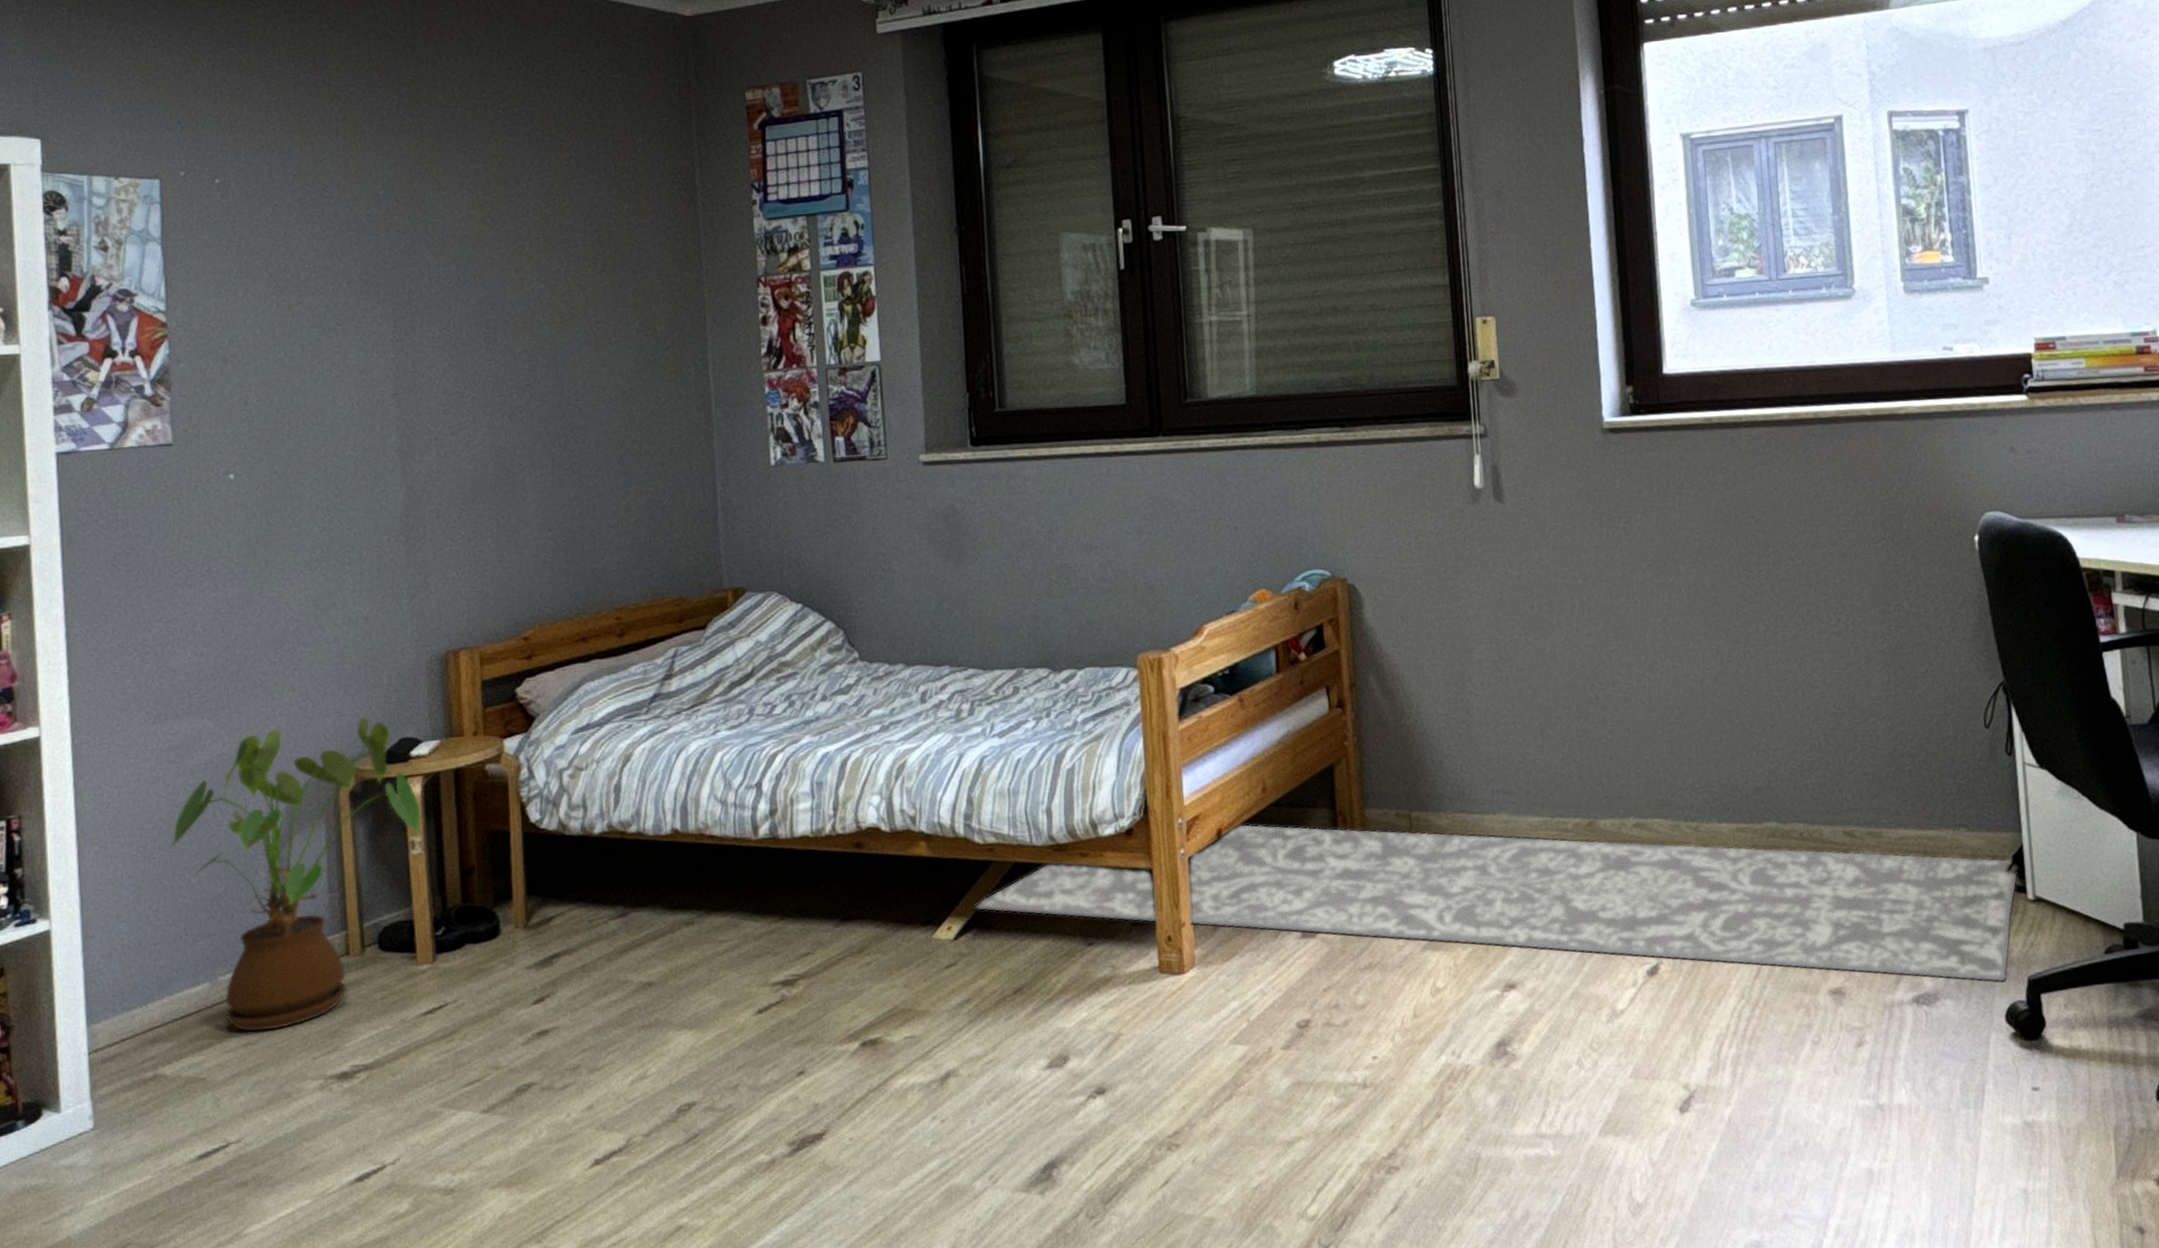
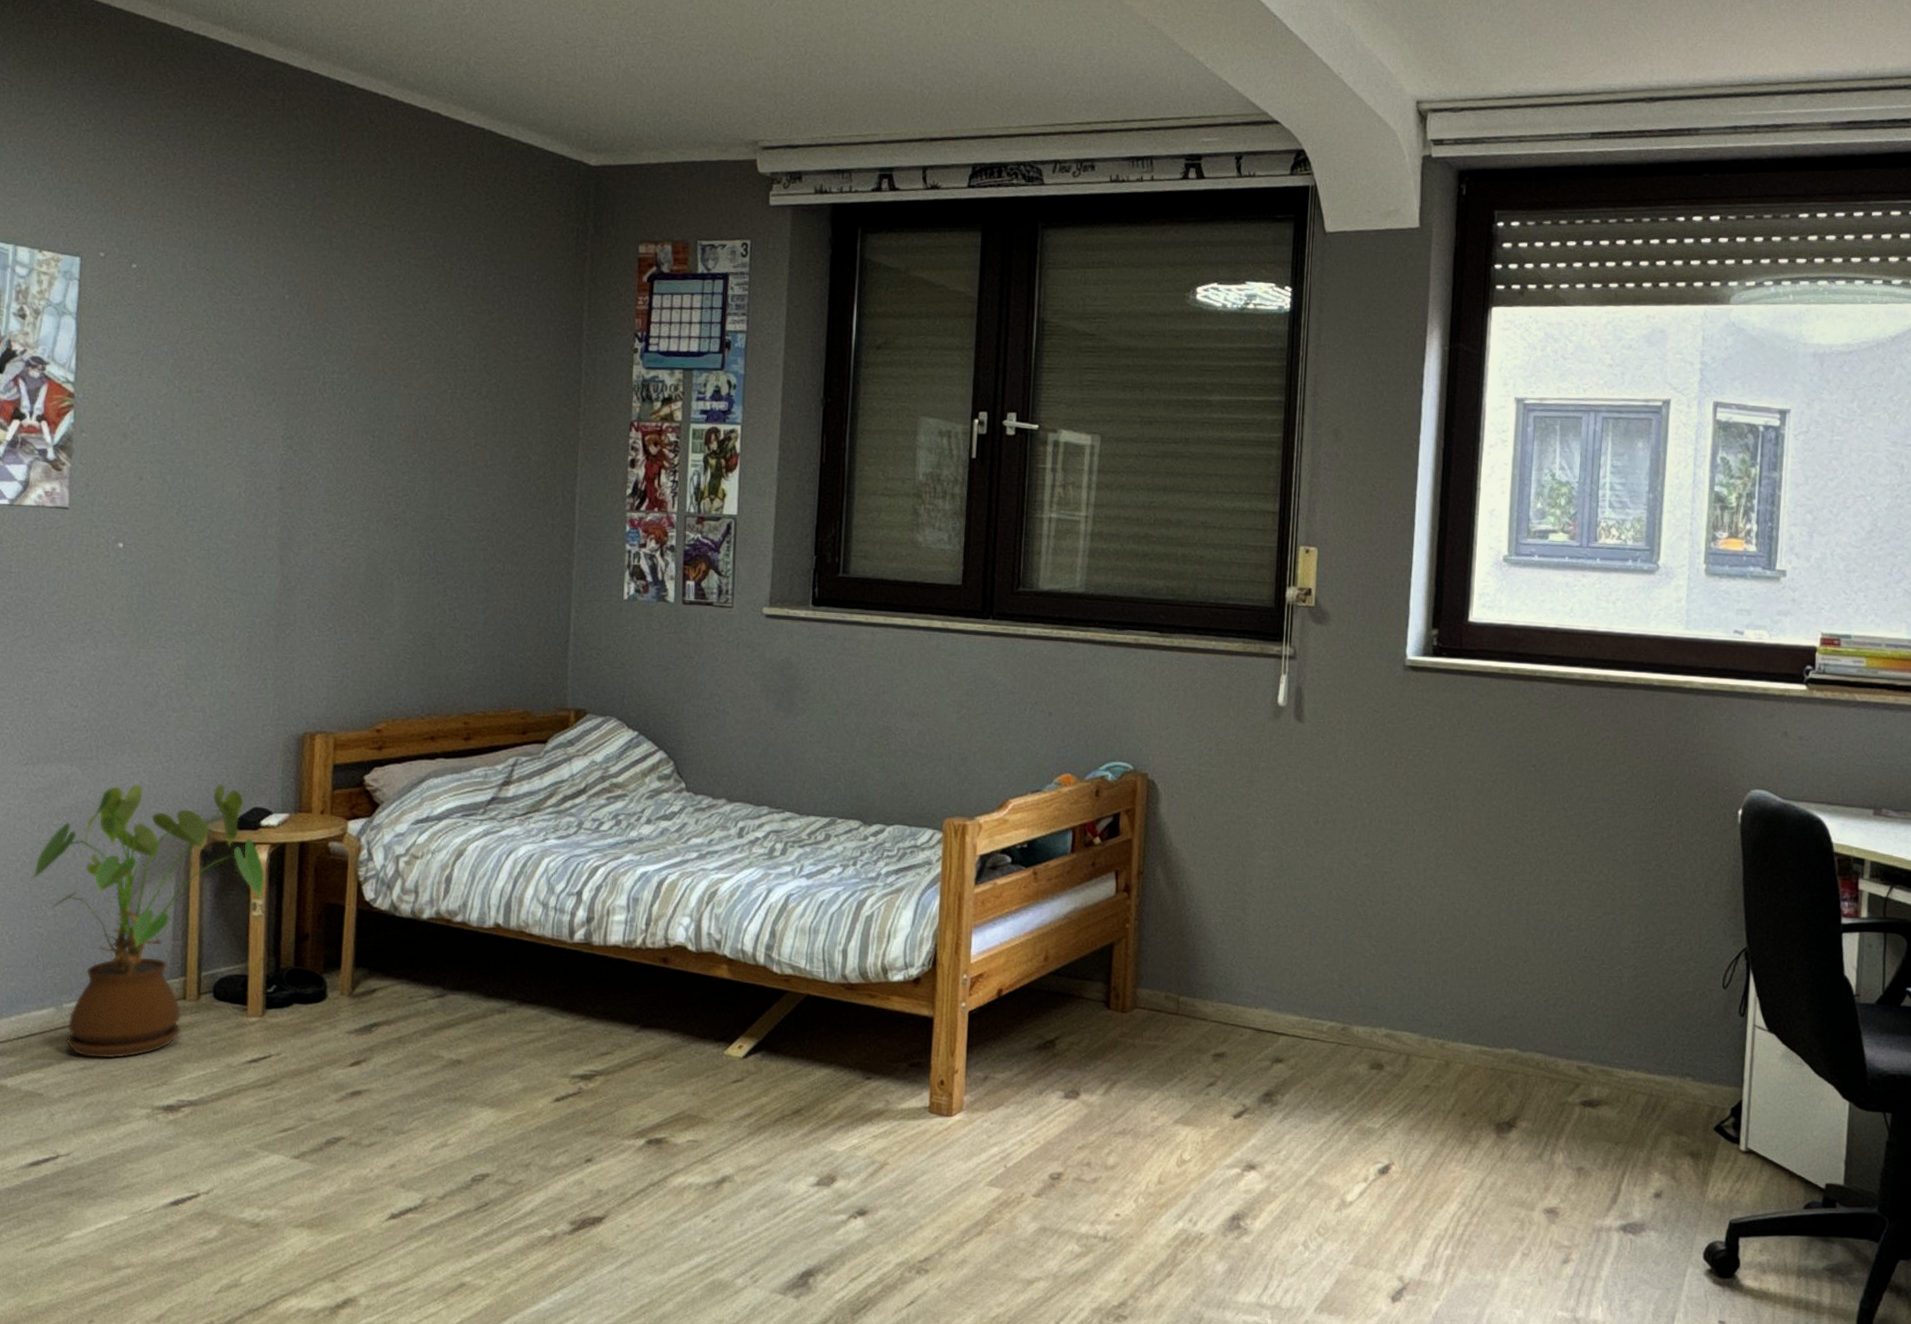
rug: present [973,824,2018,983] -> none [765,988,1734,1222]

